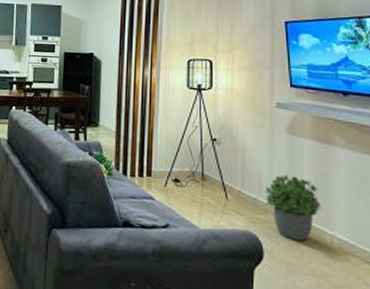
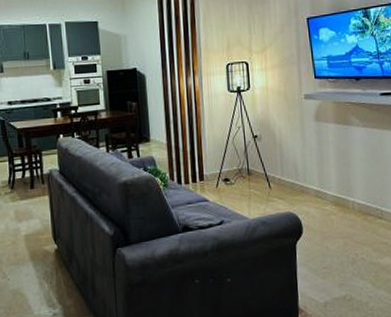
potted plant: present [265,173,322,241] -> none [300,156,345,212]

